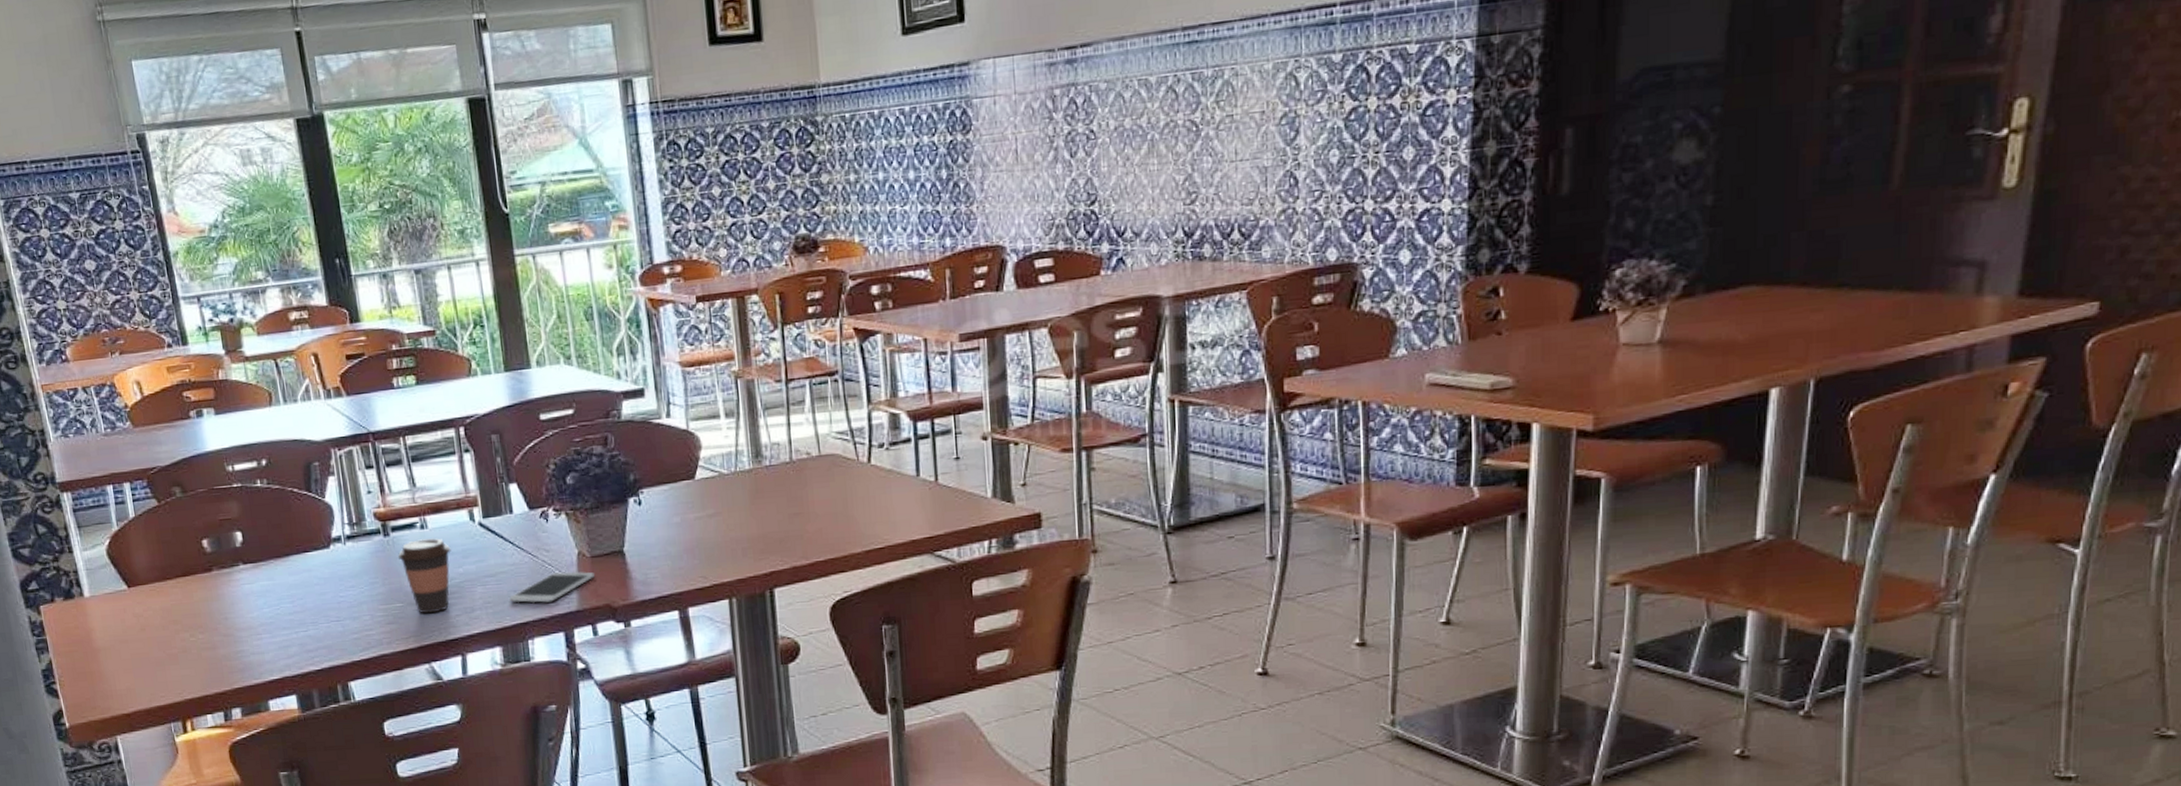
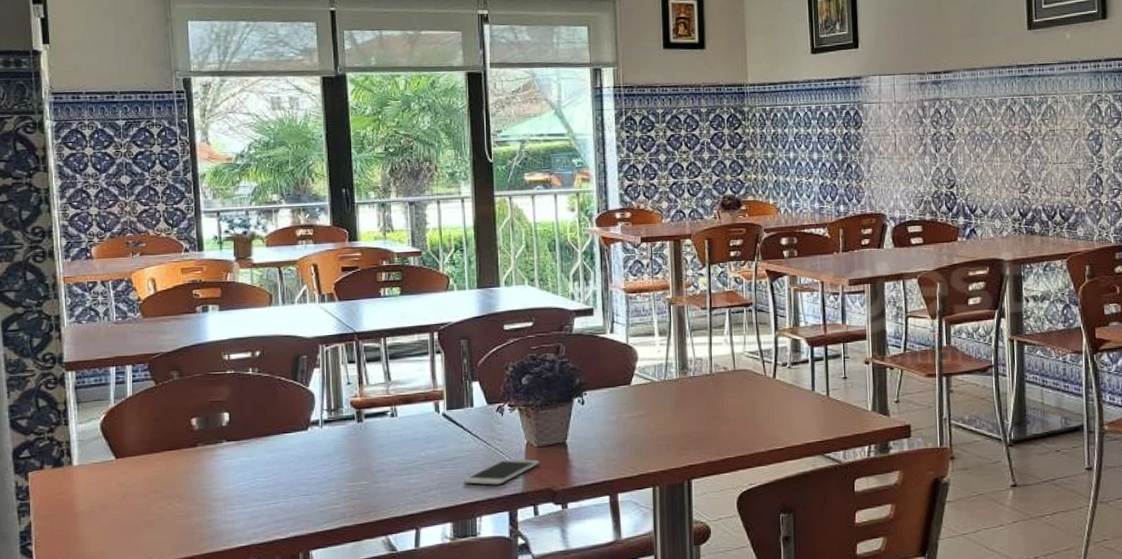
coffee cup: present [397,538,451,614] -> none [367,425,416,491]

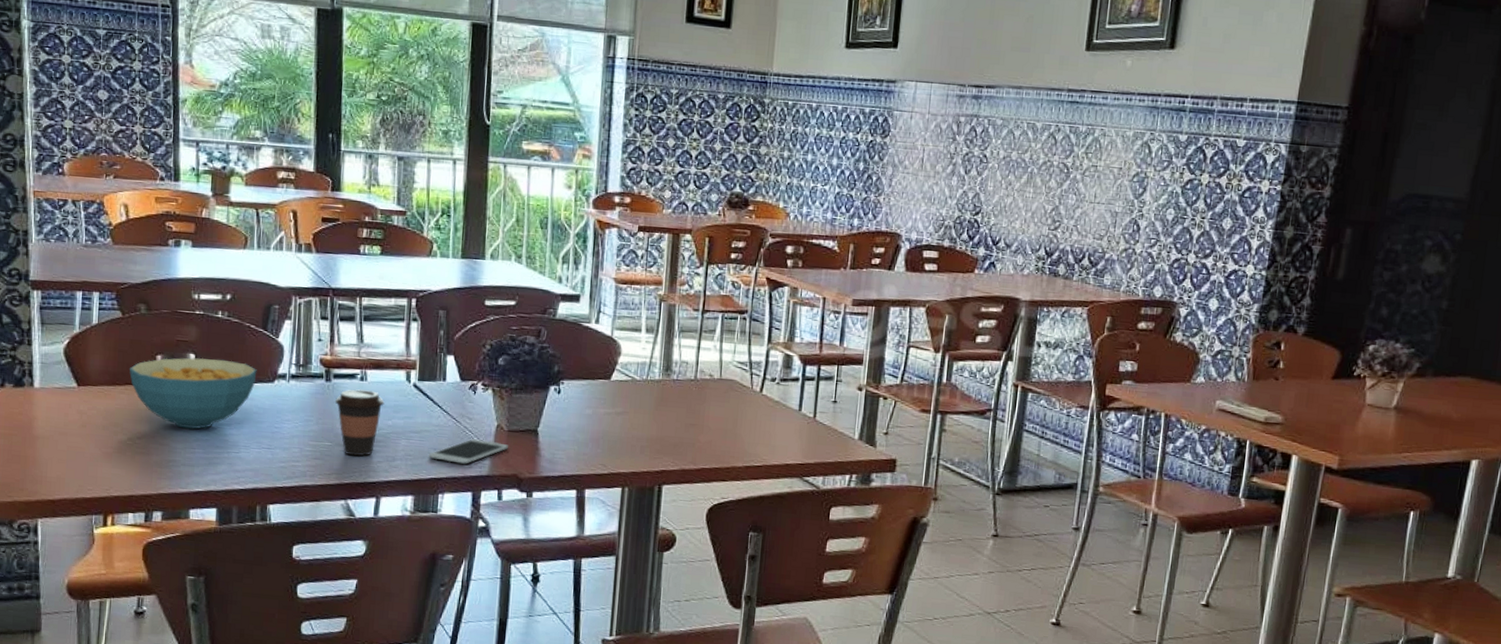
cereal bowl: none [166,414,290,487] -> present [129,357,257,429]
coffee cup: none [367,425,416,491] -> present [334,389,385,457]

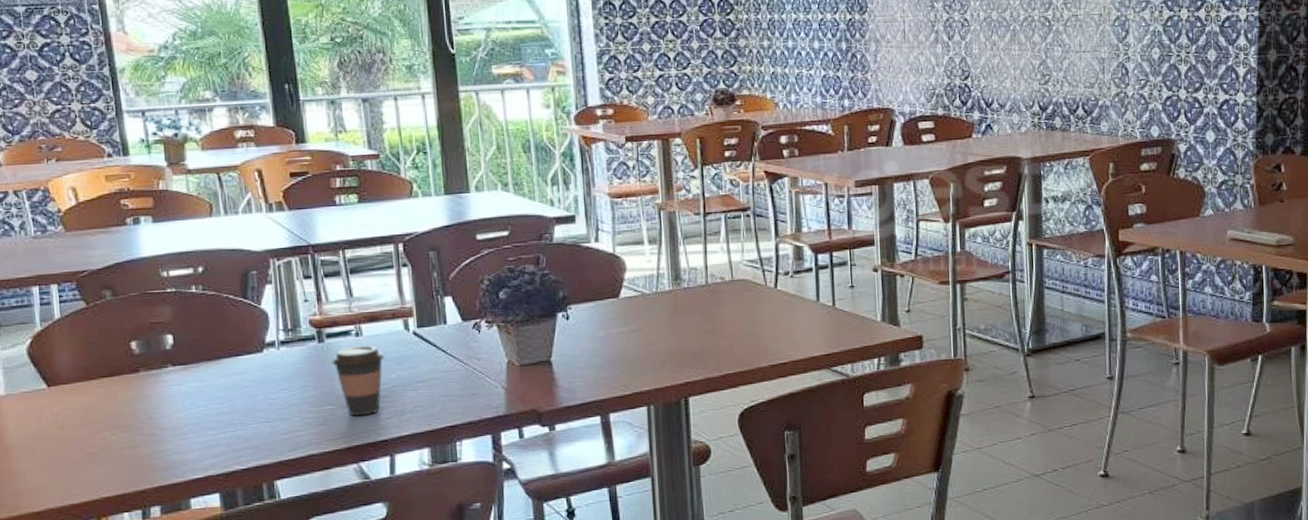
cereal bowl: present [129,357,257,429] -> none [103,336,243,415]
smartphone: present [429,439,508,464] -> none [440,379,522,408]

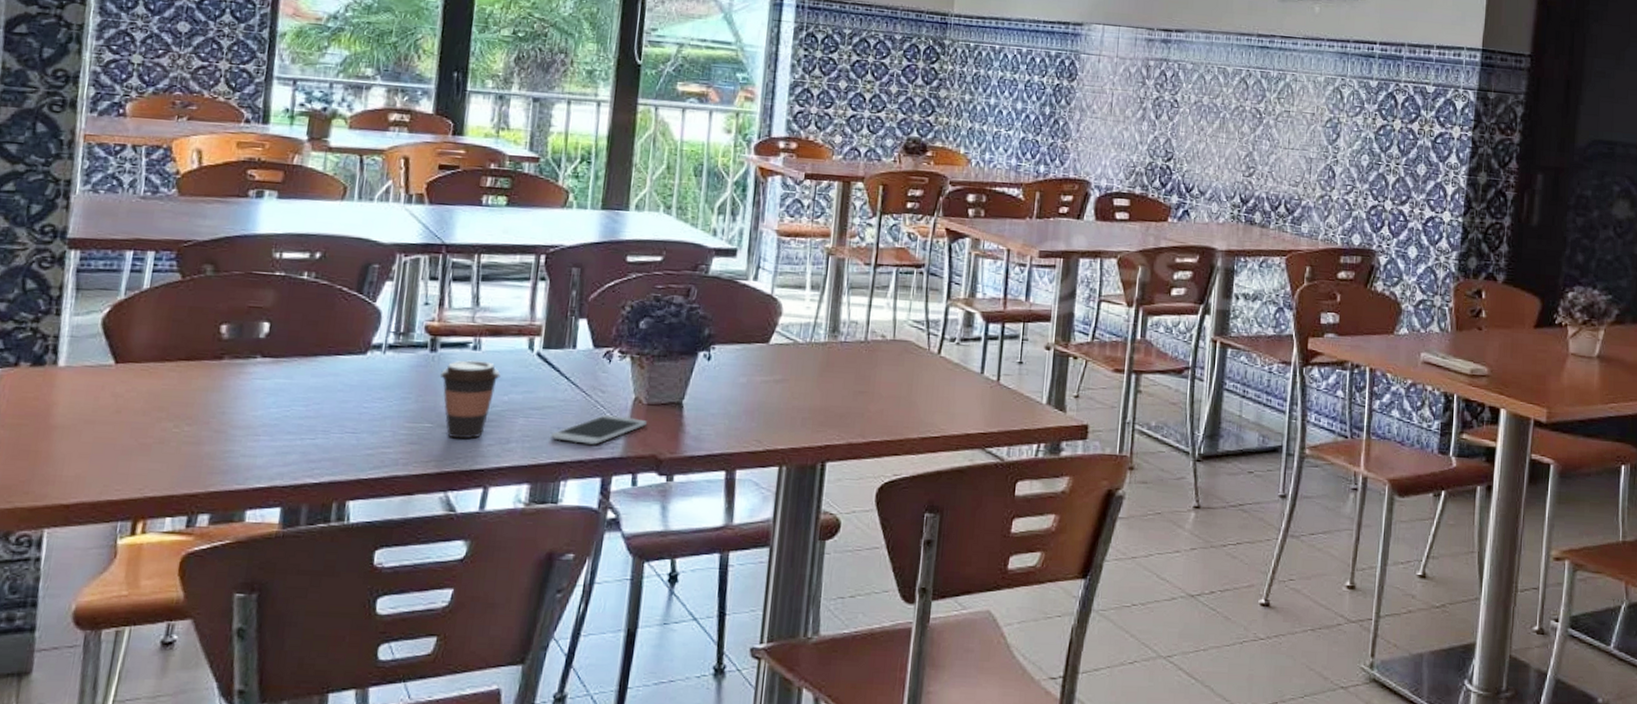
smartphone: none [440,379,522,408] -> present [551,415,647,445]

